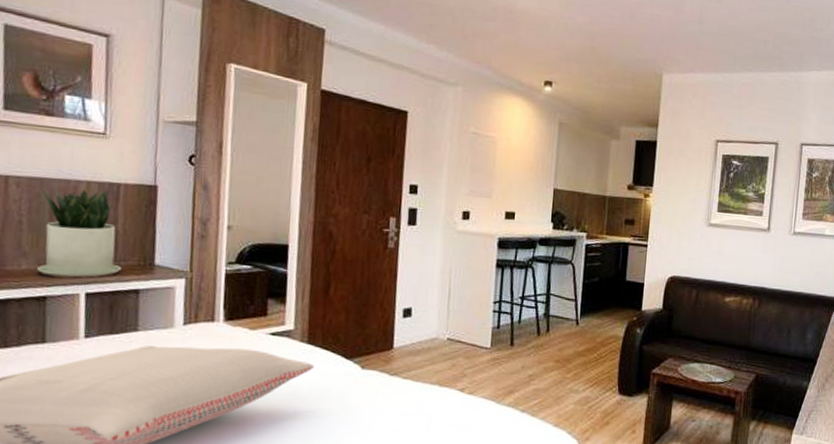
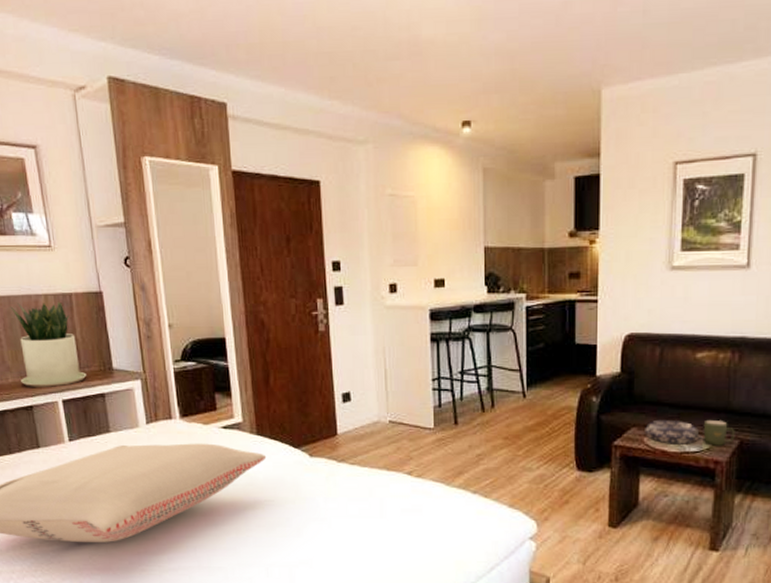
decorative bowl: none [679,352,725,376] -> present [645,419,700,444]
mug: none [726,355,753,380] -> present [703,419,735,447]

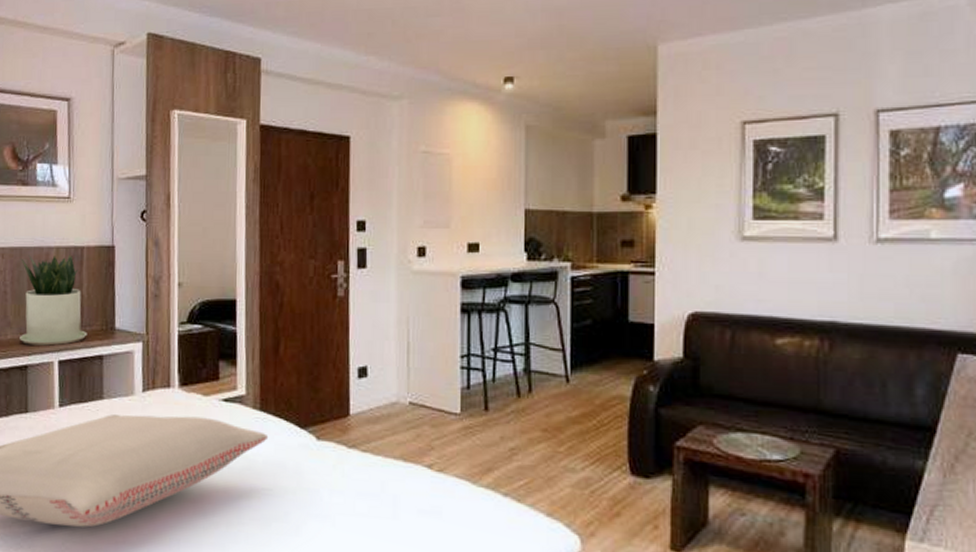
decorative bowl: present [645,419,700,444] -> none [714,417,784,451]
mug: present [703,419,735,447] -> none [788,420,829,457]

